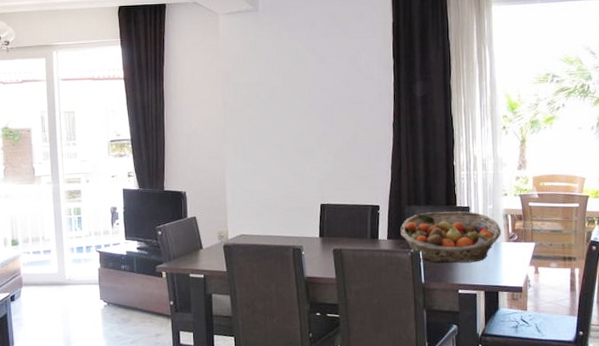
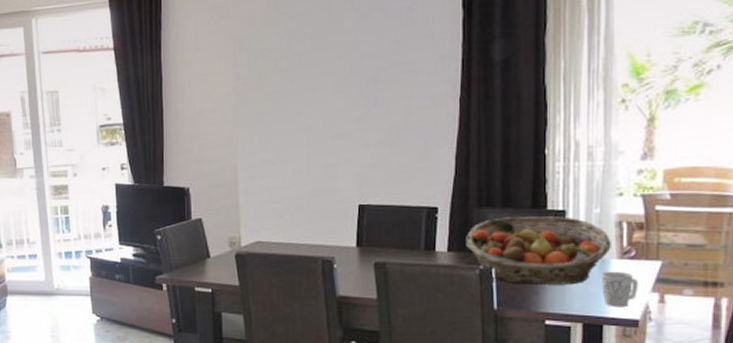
mug: none [496,251,521,278] -> present [602,271,639,308]

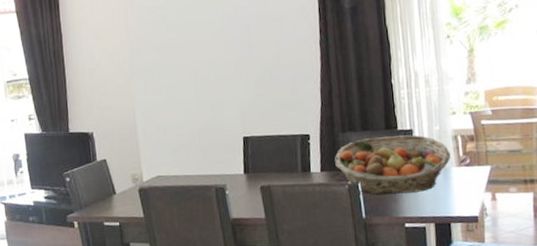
mug: present [602,271,639,308] -> none [445,177,475,208]

